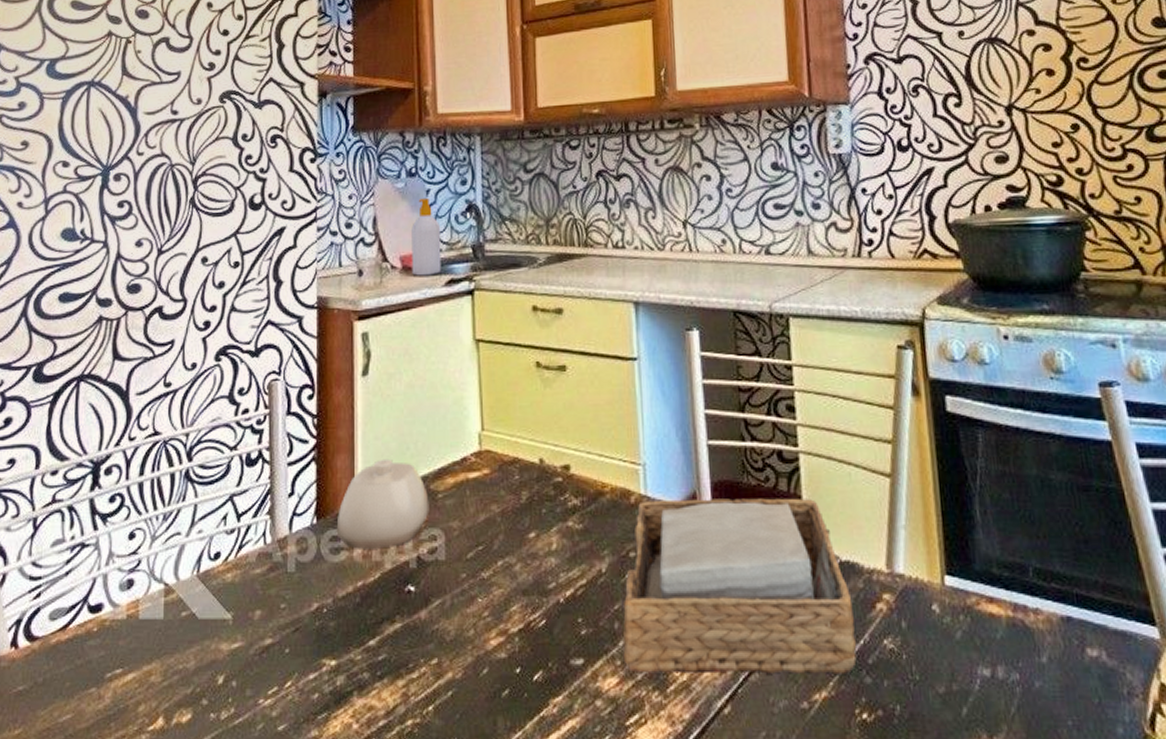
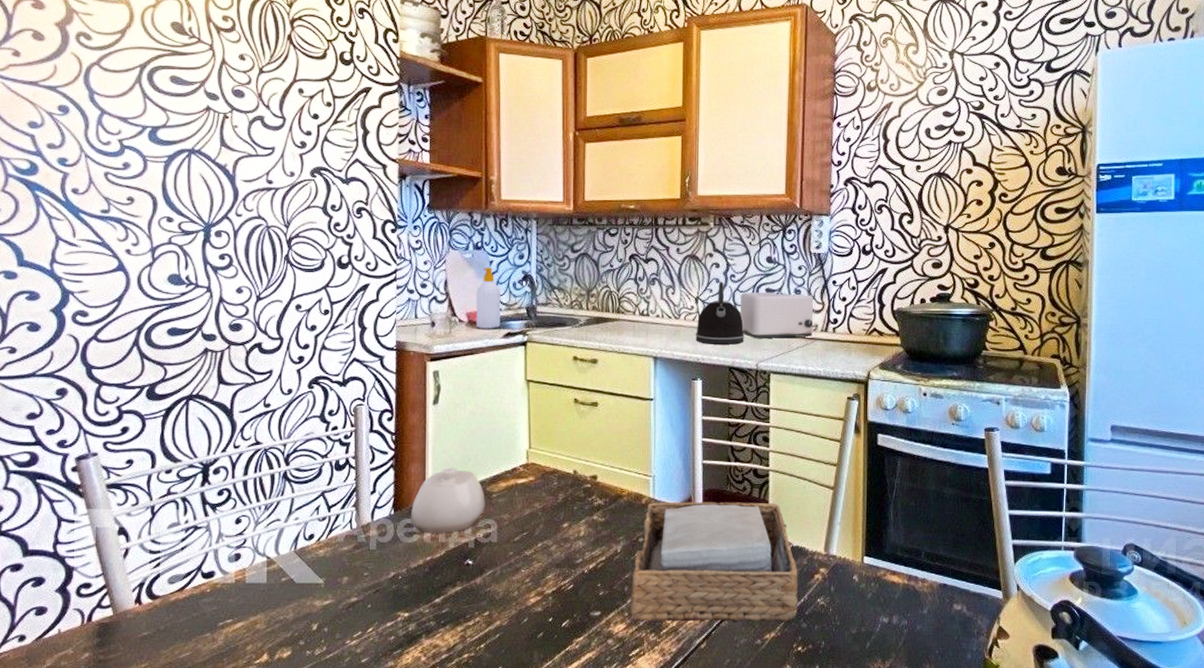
kettle: none [685,197,751,282] -> present [695,281,745,345]
toaster: none [741,206,844,272] -> present [740,292,815,339]

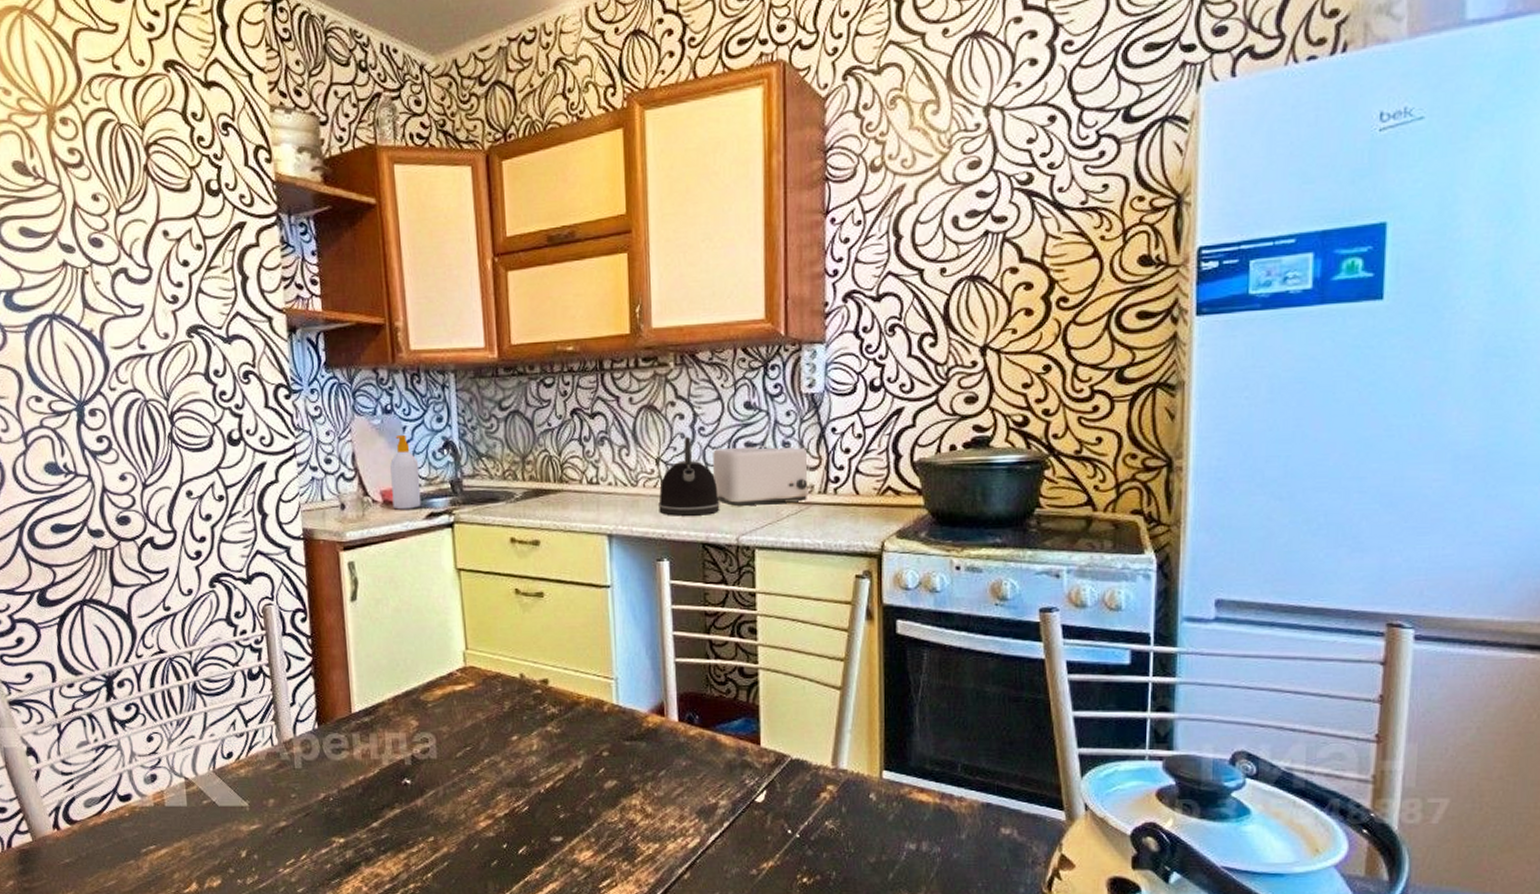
sugar bowl: present [410,467,486,534] -> none [336,673,421,750]
napkin holder: present [630,502,799,622] -> none [597,707,802,848]

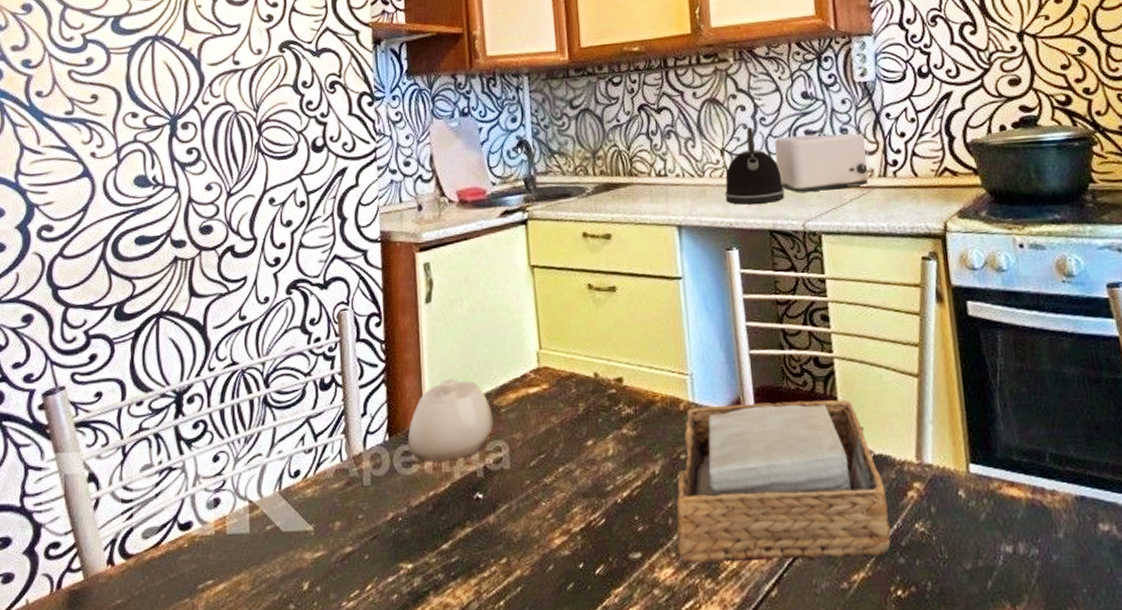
sugar bowl: none [336,673,421,750] -> present [407,378,494,462]
soap bottle: present [390,434,422,510] -> none [466,135,496,209]
napkin holder: none [597,707,802,848] -> present [676,399,891,563]

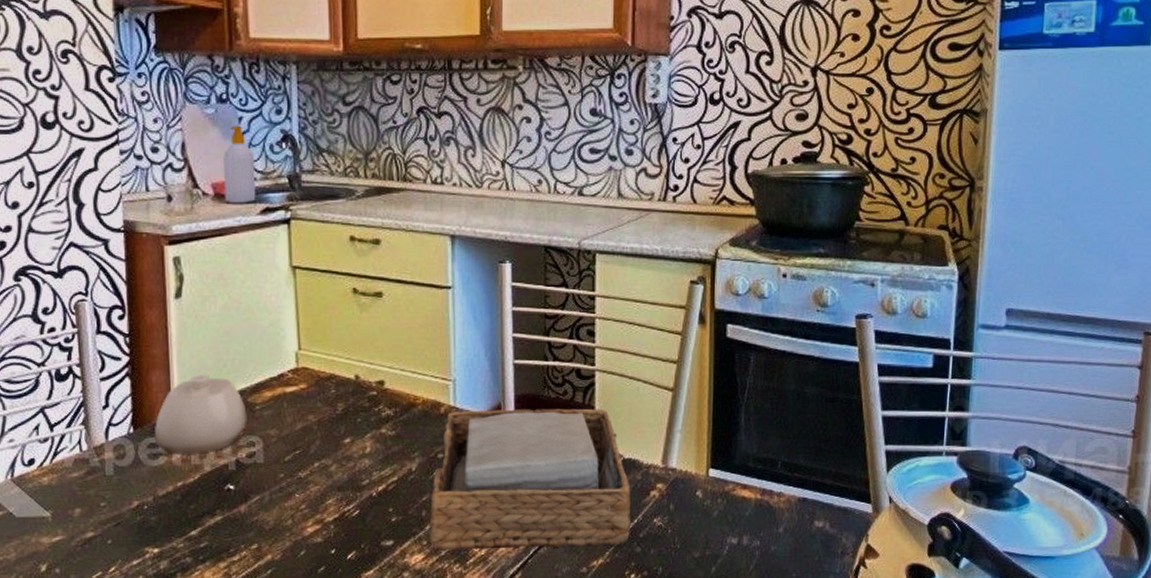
soap bottle: none [466,135,496,209] -> present [223,125,256,203]
kettle: present [724,126,785,205] -> none [501,139,563,219]
toaster: present [774,131,870,194] -> none [558,152,651,212]

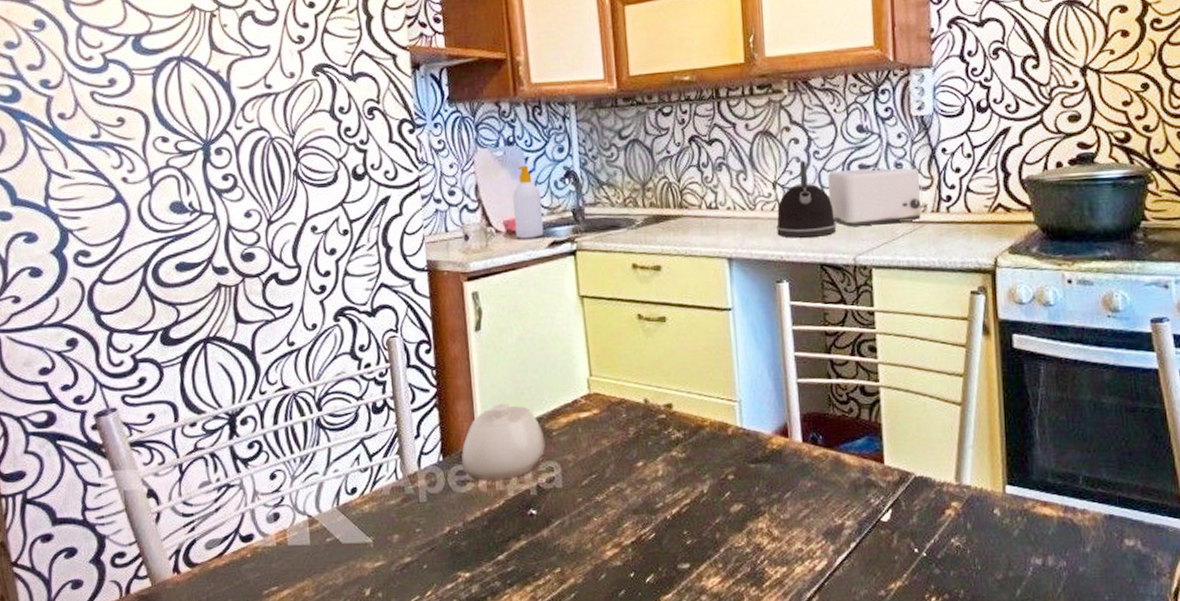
napkin holder: present [429,408,632,550] -> none [723,425,928,573]
kettle: none [501,139,563,219] -> present [775,159,837,238]
toaster: none [558,152,651,212] -> present [828,166,923,228]

